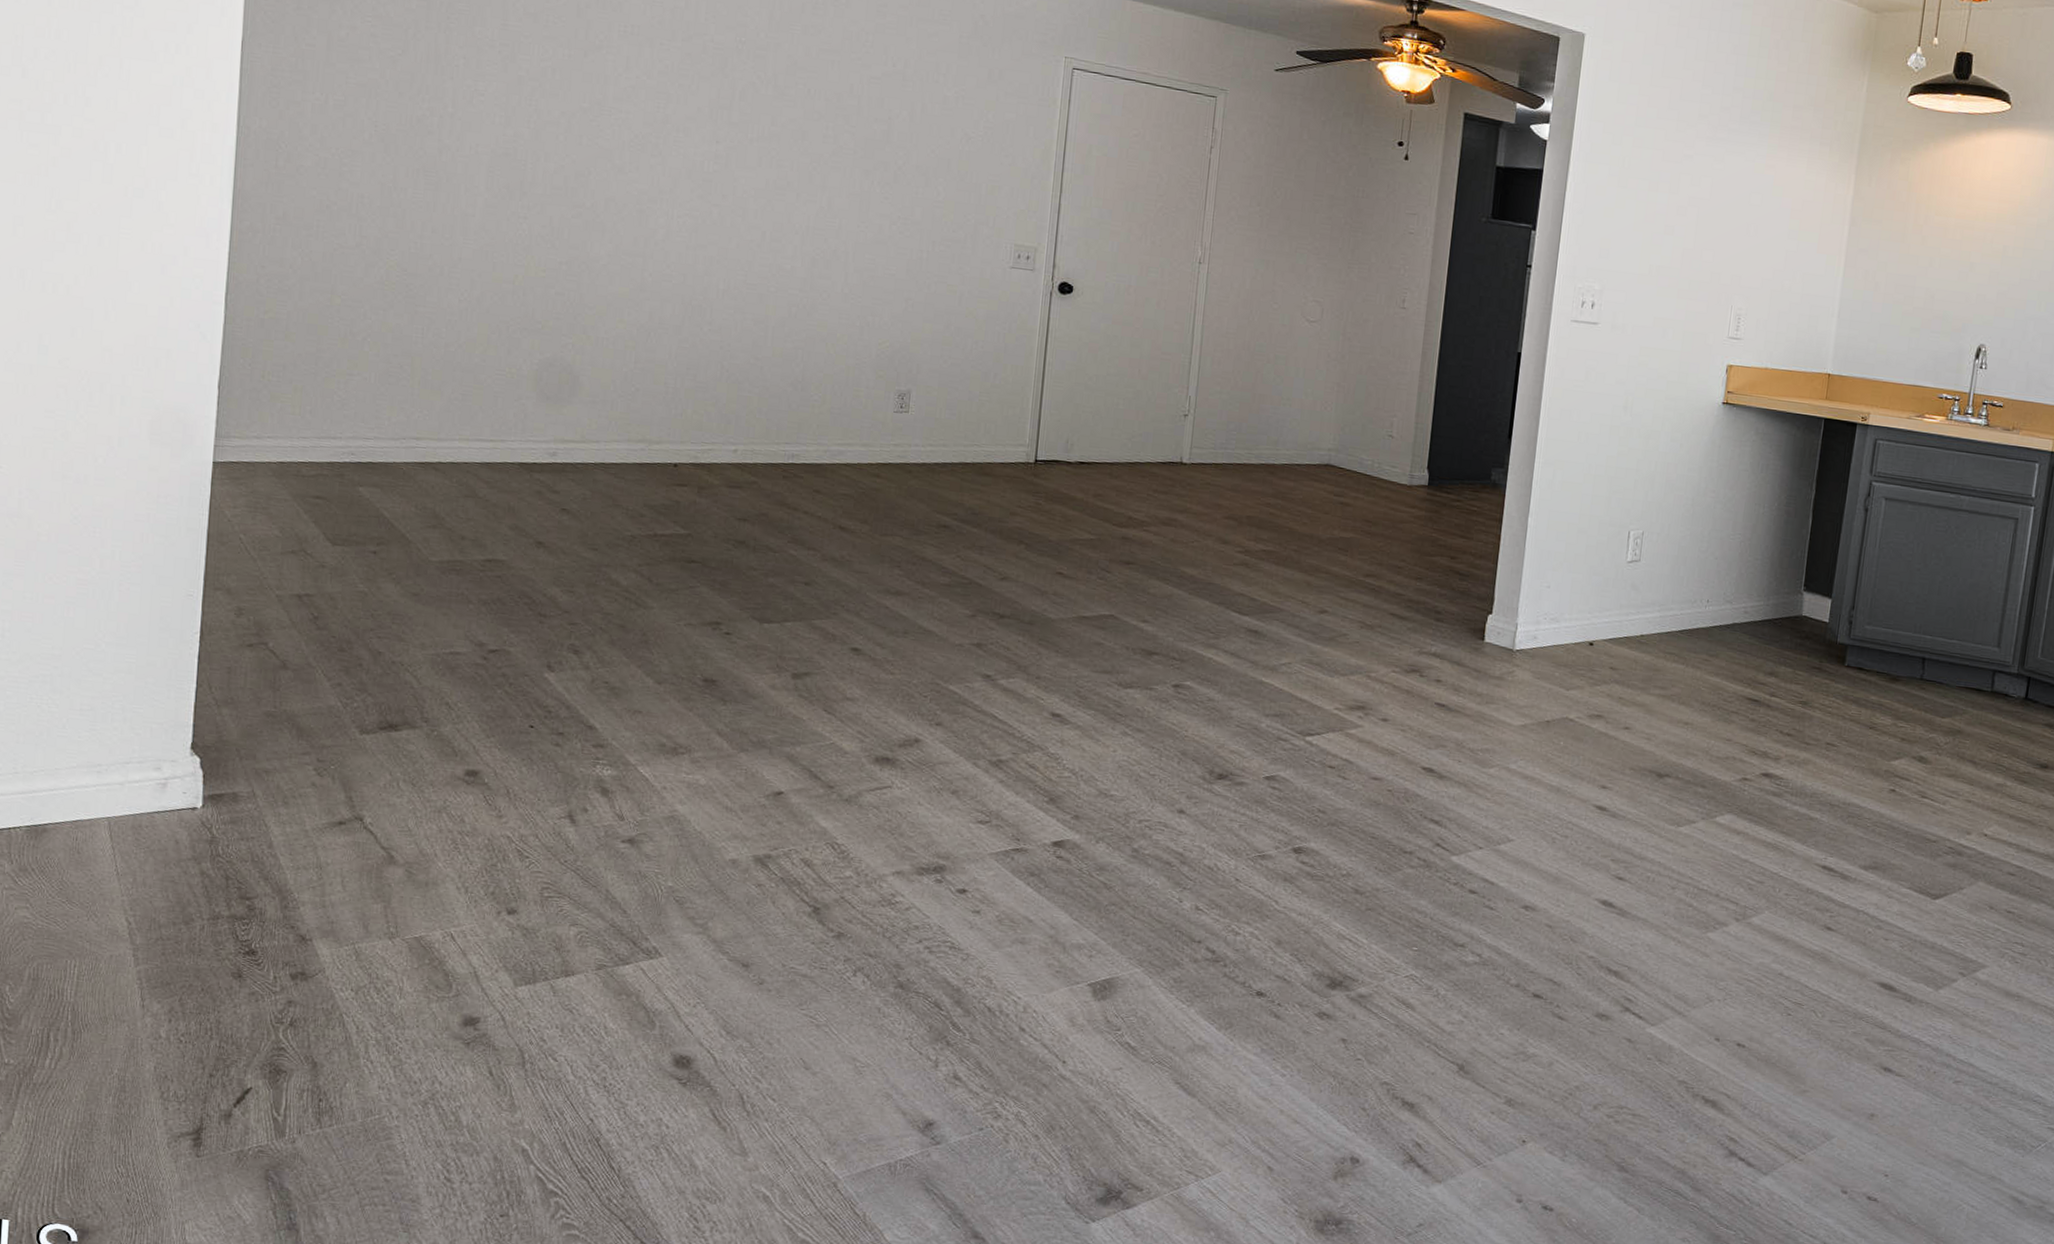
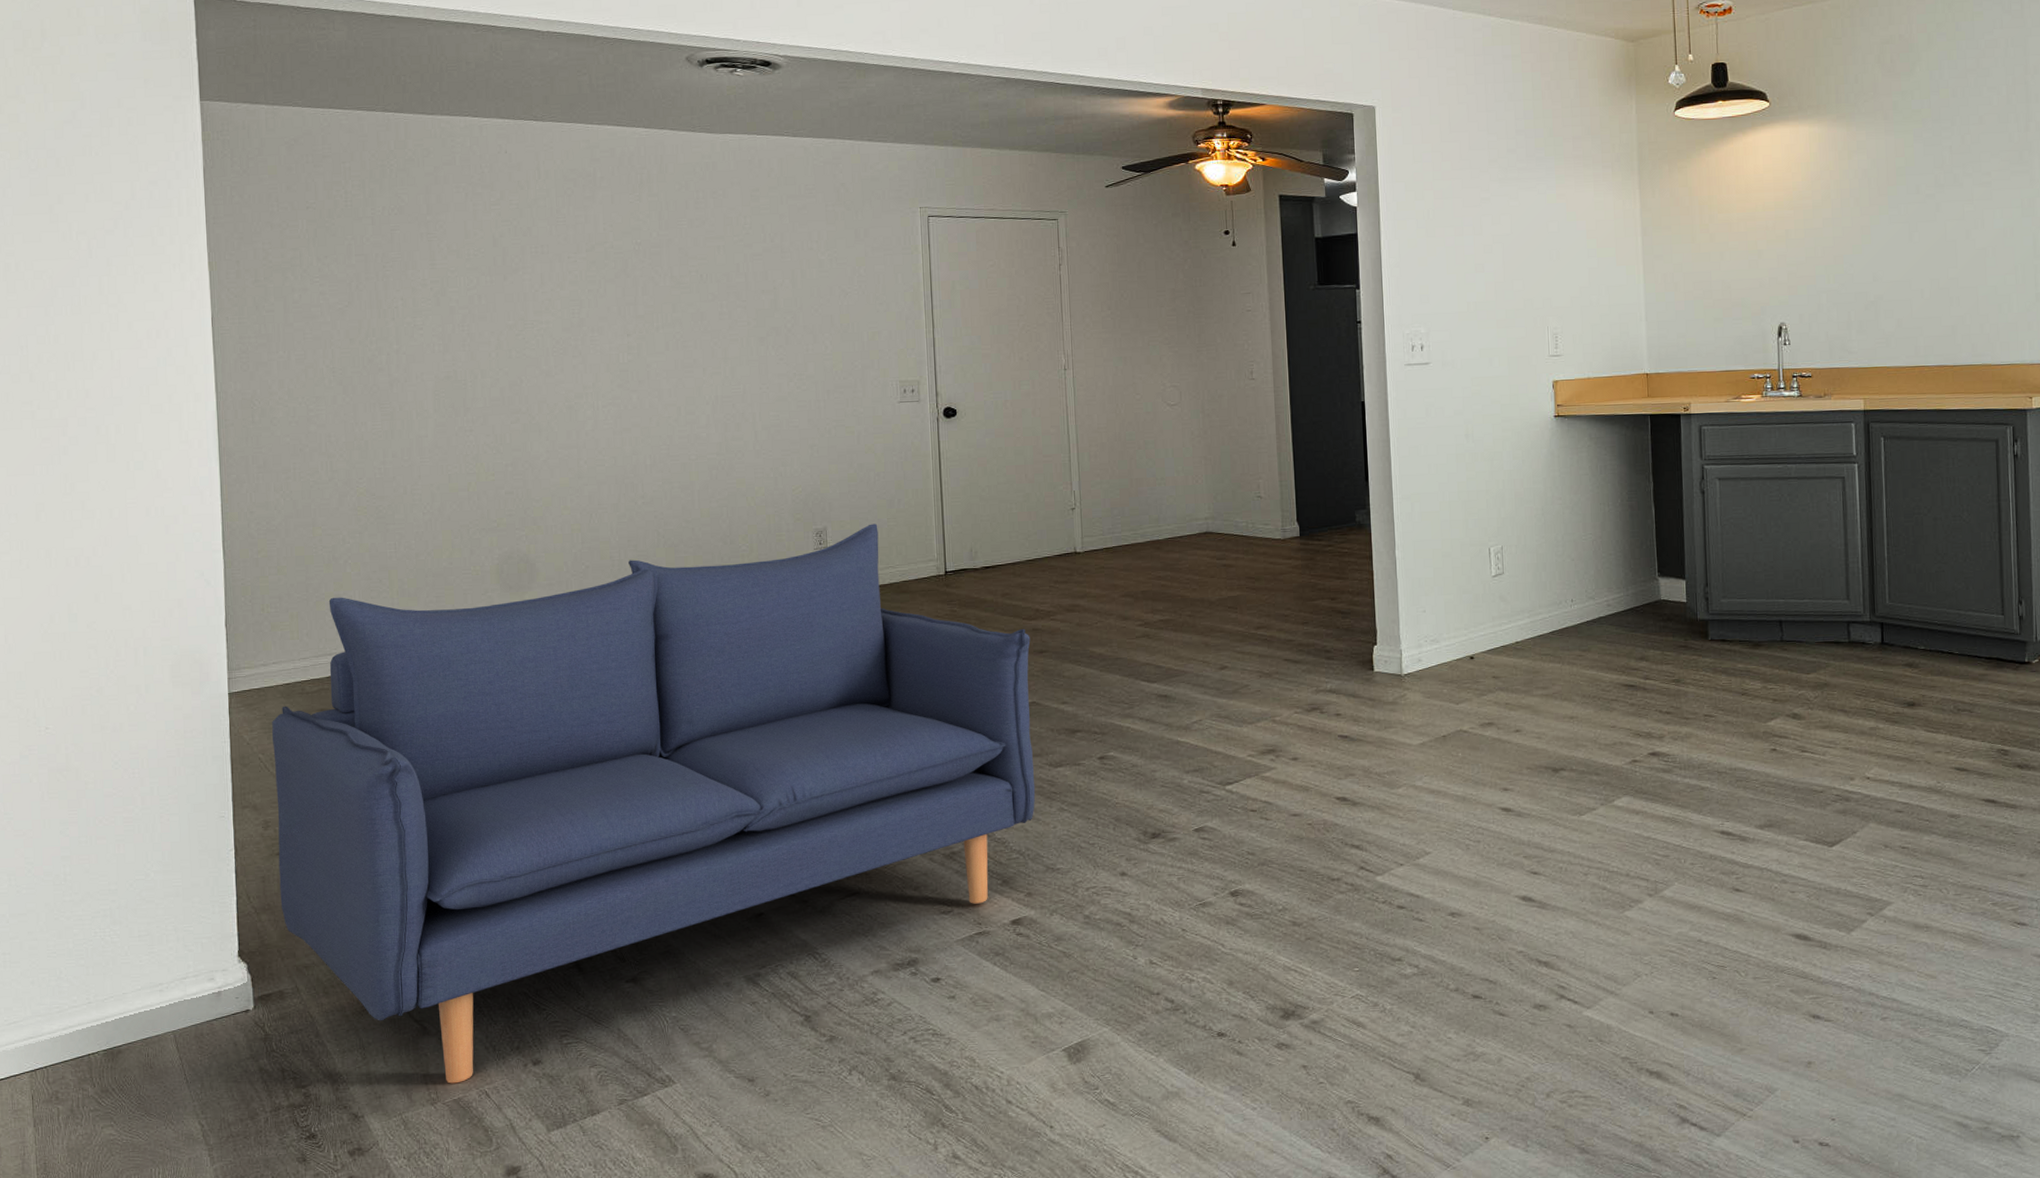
sofa: none [245,376,1118,921] -> present [271,523,1036,1084]

